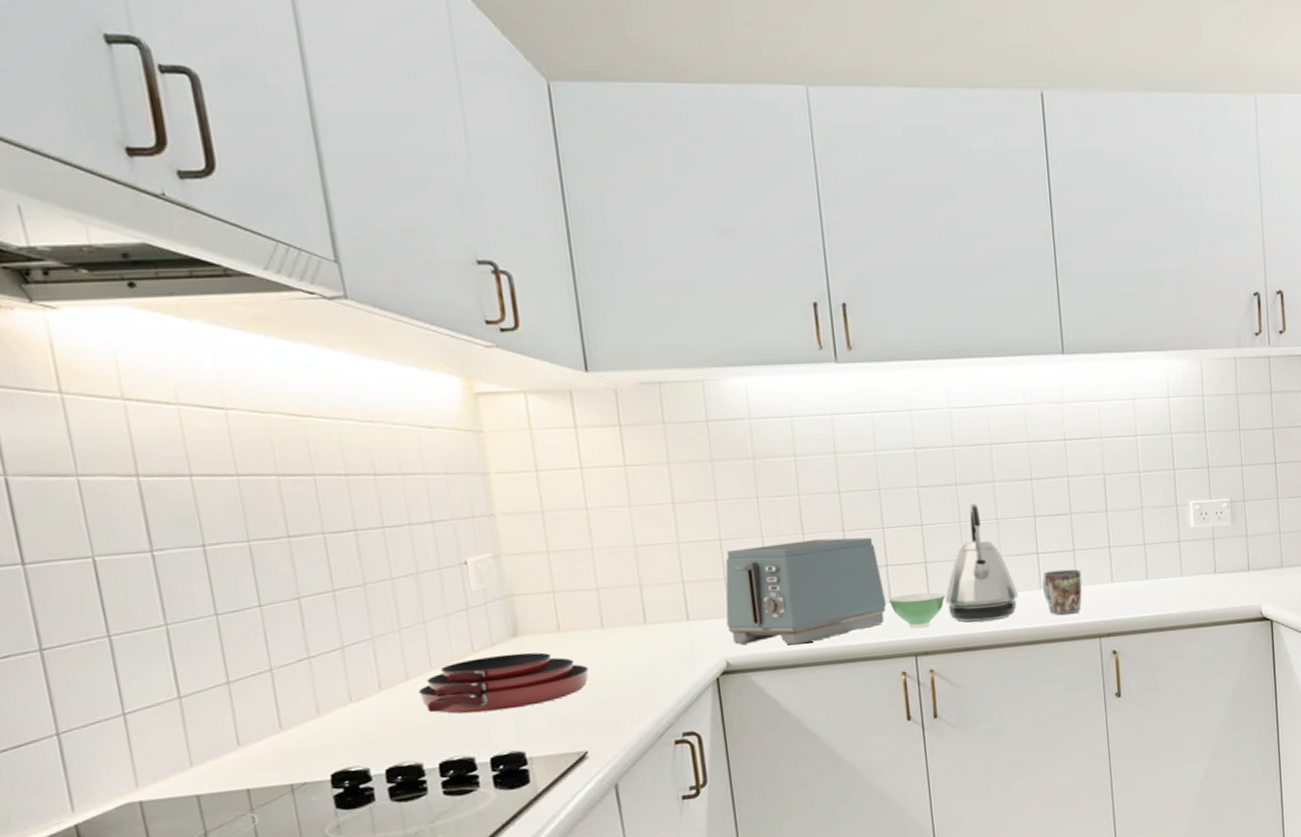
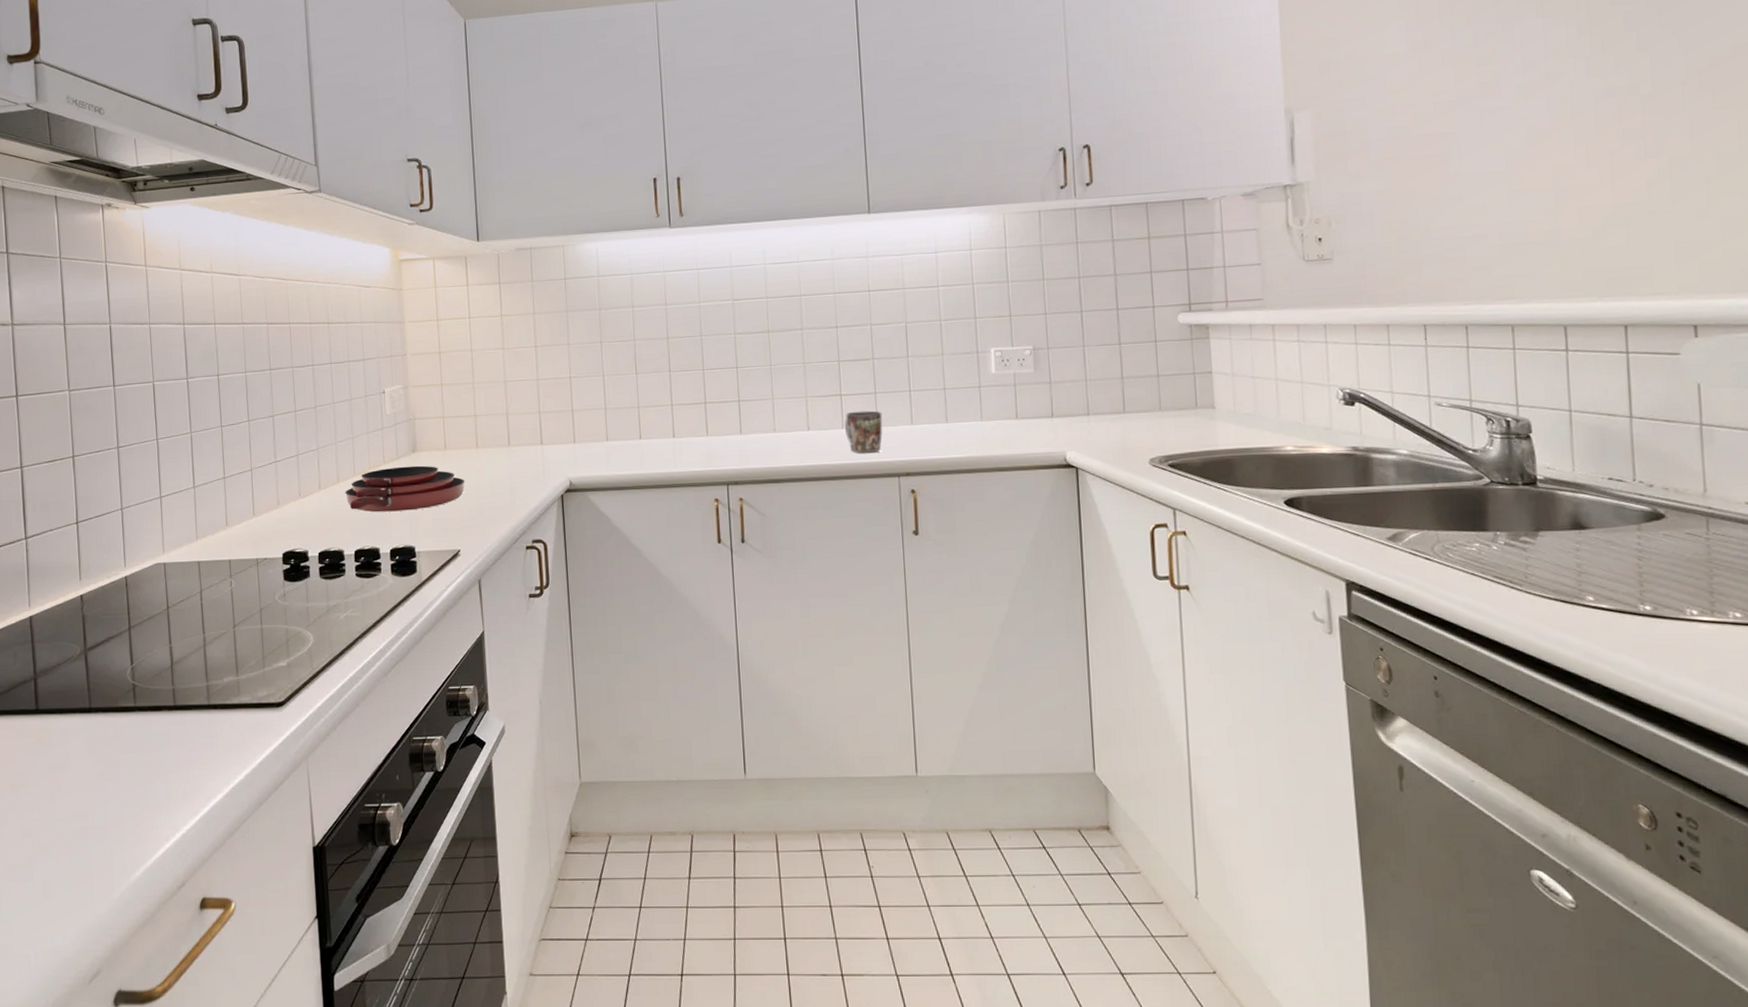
toaster: present [725,537,887,646] -> none [571,377,704,471]
bowl: present [889,592,945,629] -> none [706,428,755,460]
kettle: present [944,503,1019,623] -> none [754,348,822,457]

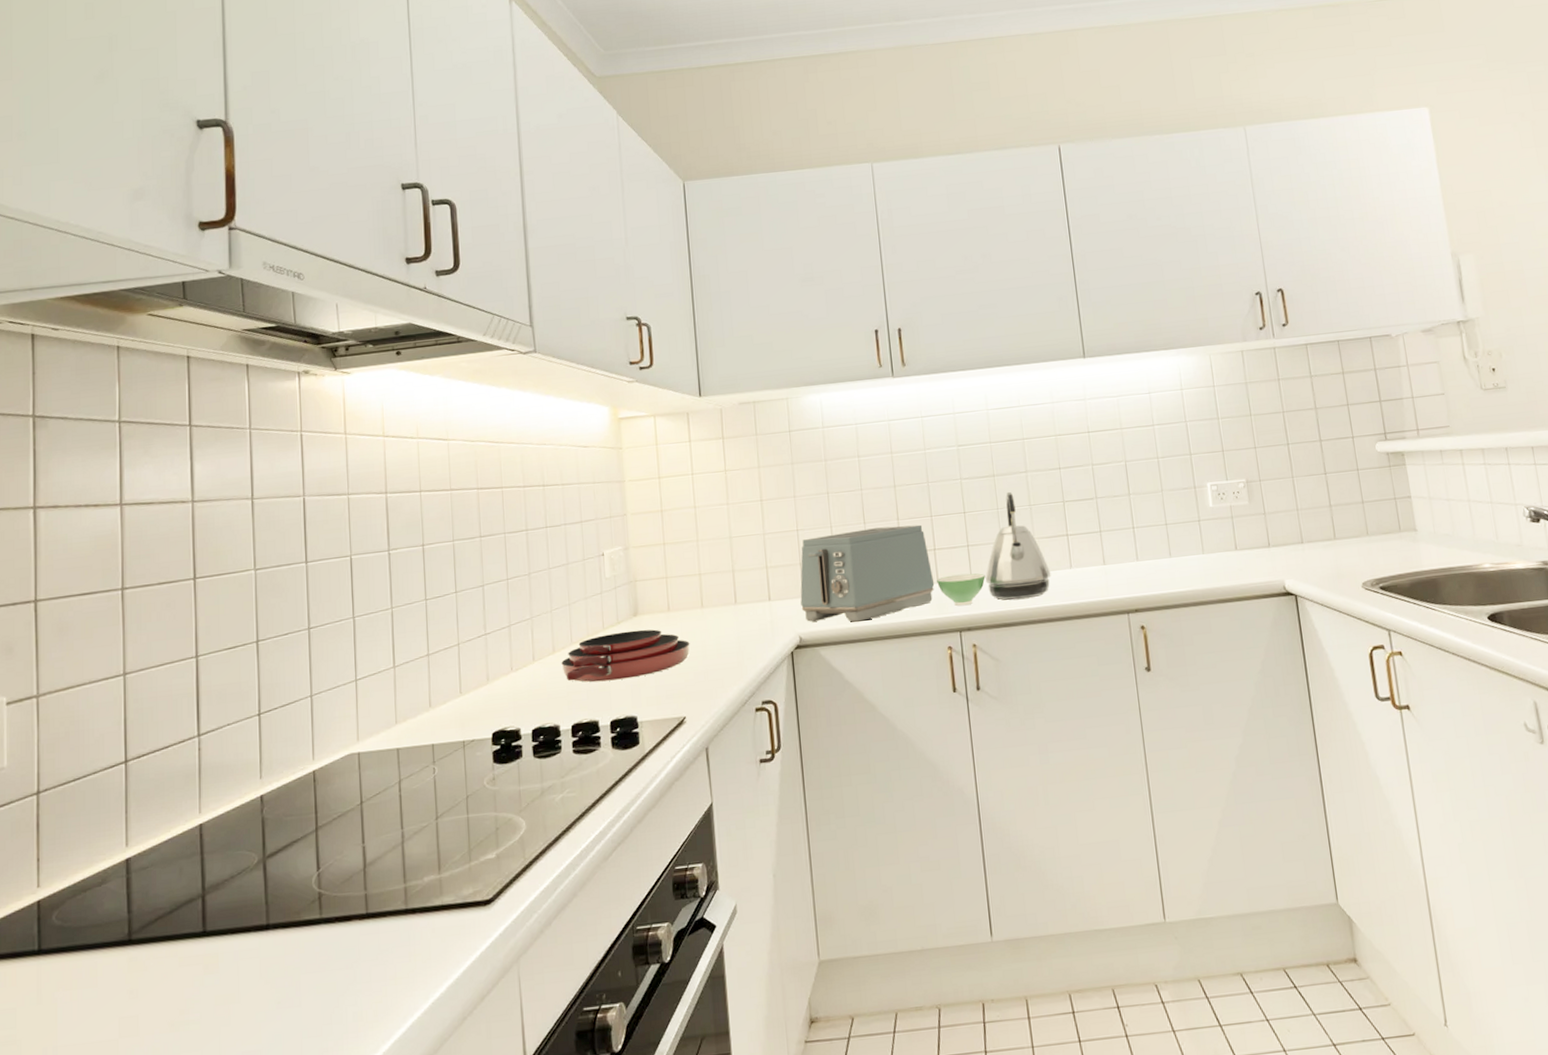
toaster: none [571,377,704,471] -> present [800,524,935,623]
bowl: none [706,428,755,460] -> present [937,573,986,607]
kettle: none [754,348,822,457] -> present [984,491,1051,600]
mug: present [845,410,883,453] -> none [1073,549,1110,593]

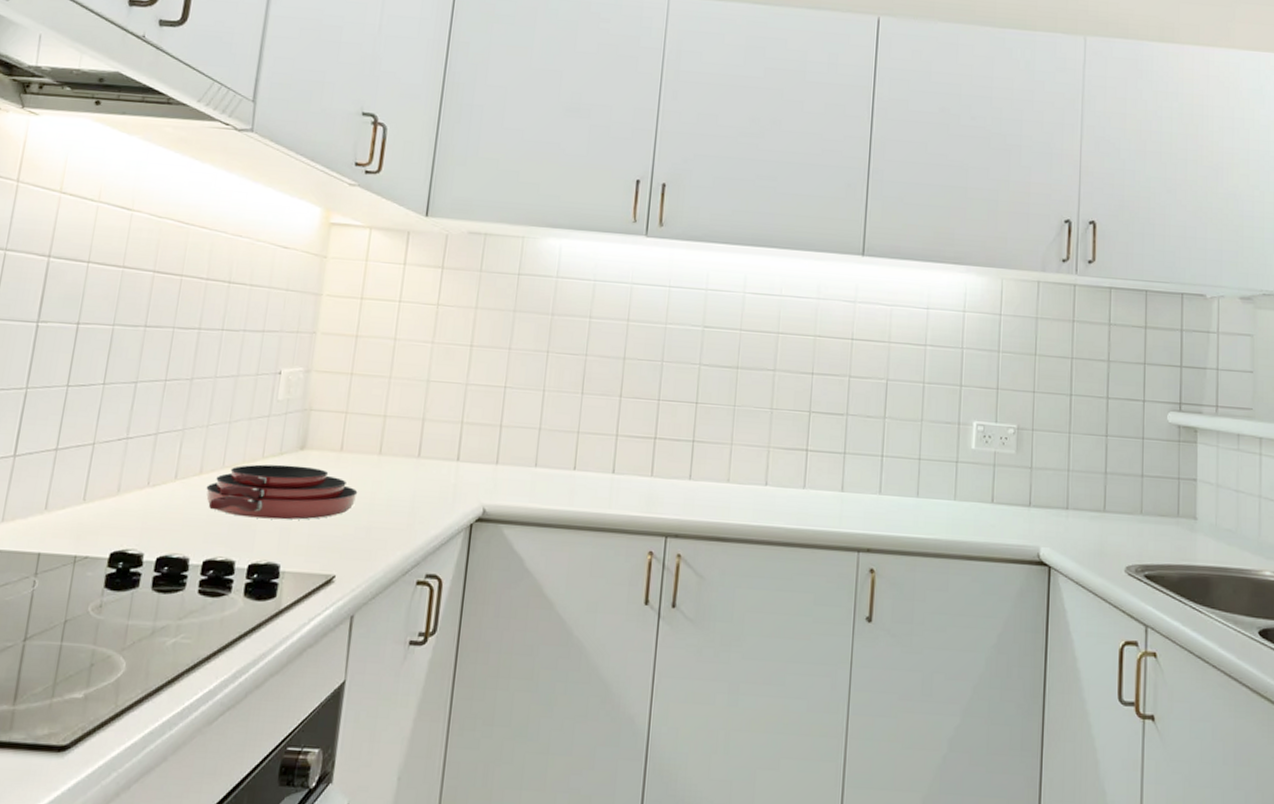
toaster: present [800,524,935,623] -> none [492,398,648,505]
bowl: present [937,573,986,607] -> none [650,470,706,509]
kettle: present [984,491,1051,600] -> none [704,388,781,514]

